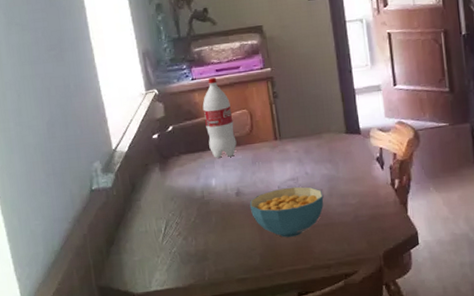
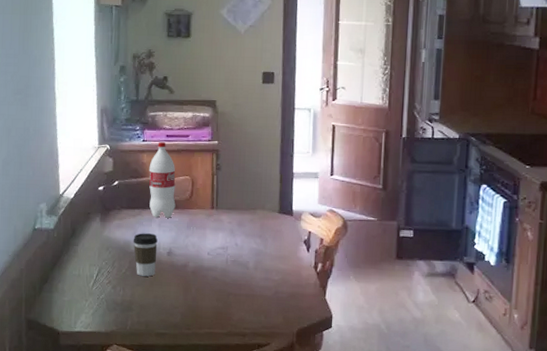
coffee cup: none [197,175,226,222] -> present [133,233,158,277]
cereal bowl: present [249,186,324,238] -> none [178,255,249,302]

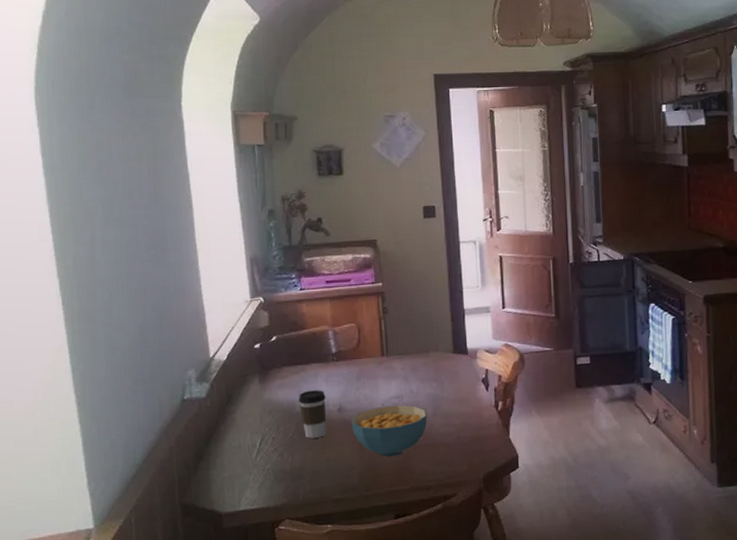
bottle: present [149,142,176,218] -> none [309,289,342,372]
cereal bowl: none [178,255,249,302] -> present [351,405,427,457]

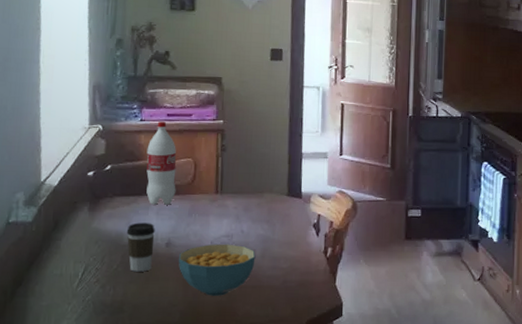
bottle: none [309,289,342,372] -> present [146,122,177,205]

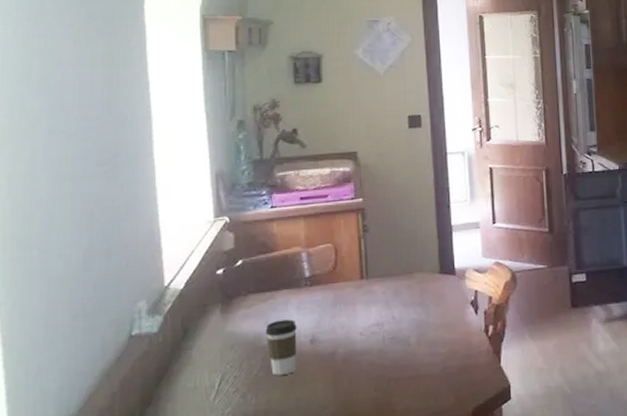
bottle: present [146,122,177,205] -> none [281,206,317,299]
cereal bowl: present [178,244,256,296] -> none [325,333,411,393]

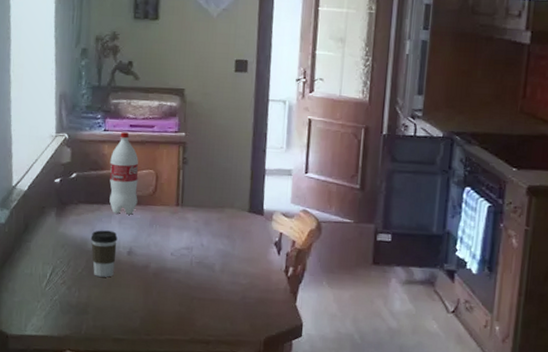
bottle: none [281,206,317,299] -> present [109,132,139,215]

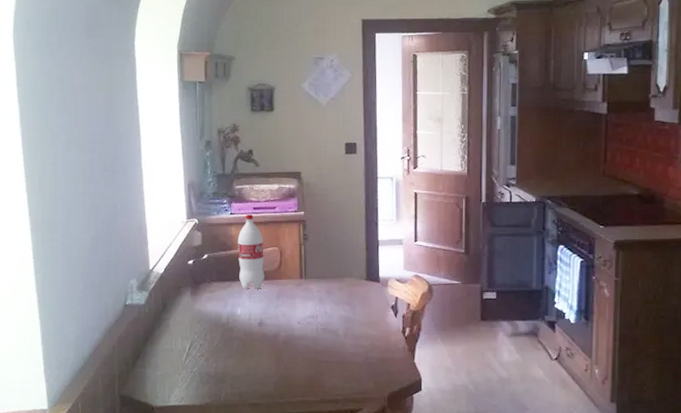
coffee cup: present [90,230,118,277] -> none [224,305,248,348]

